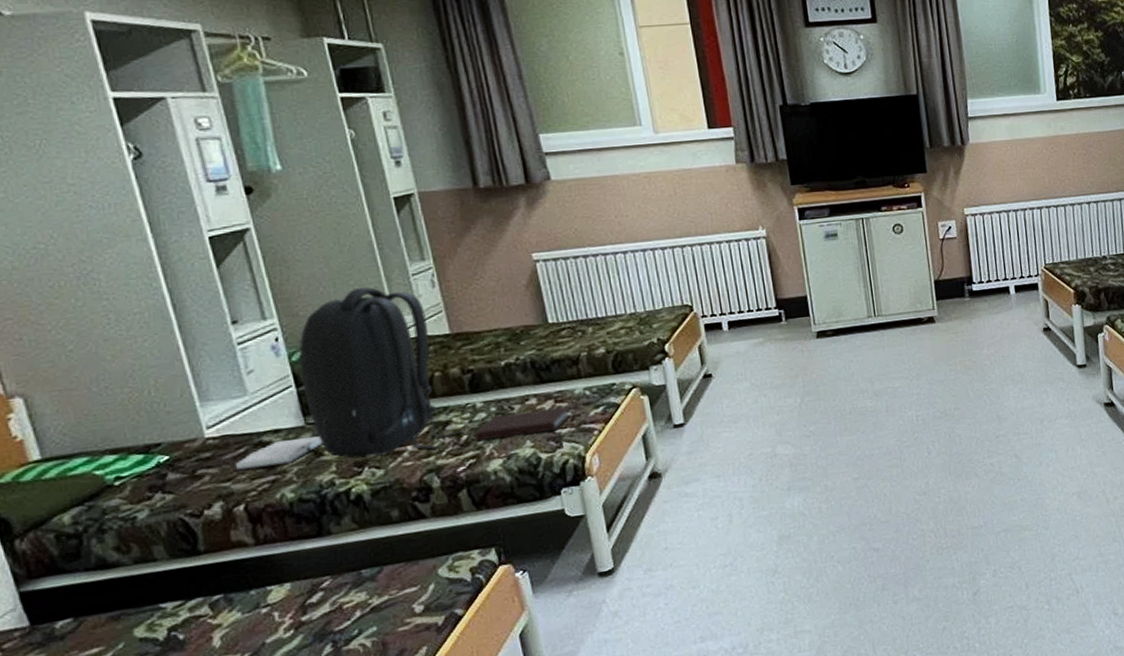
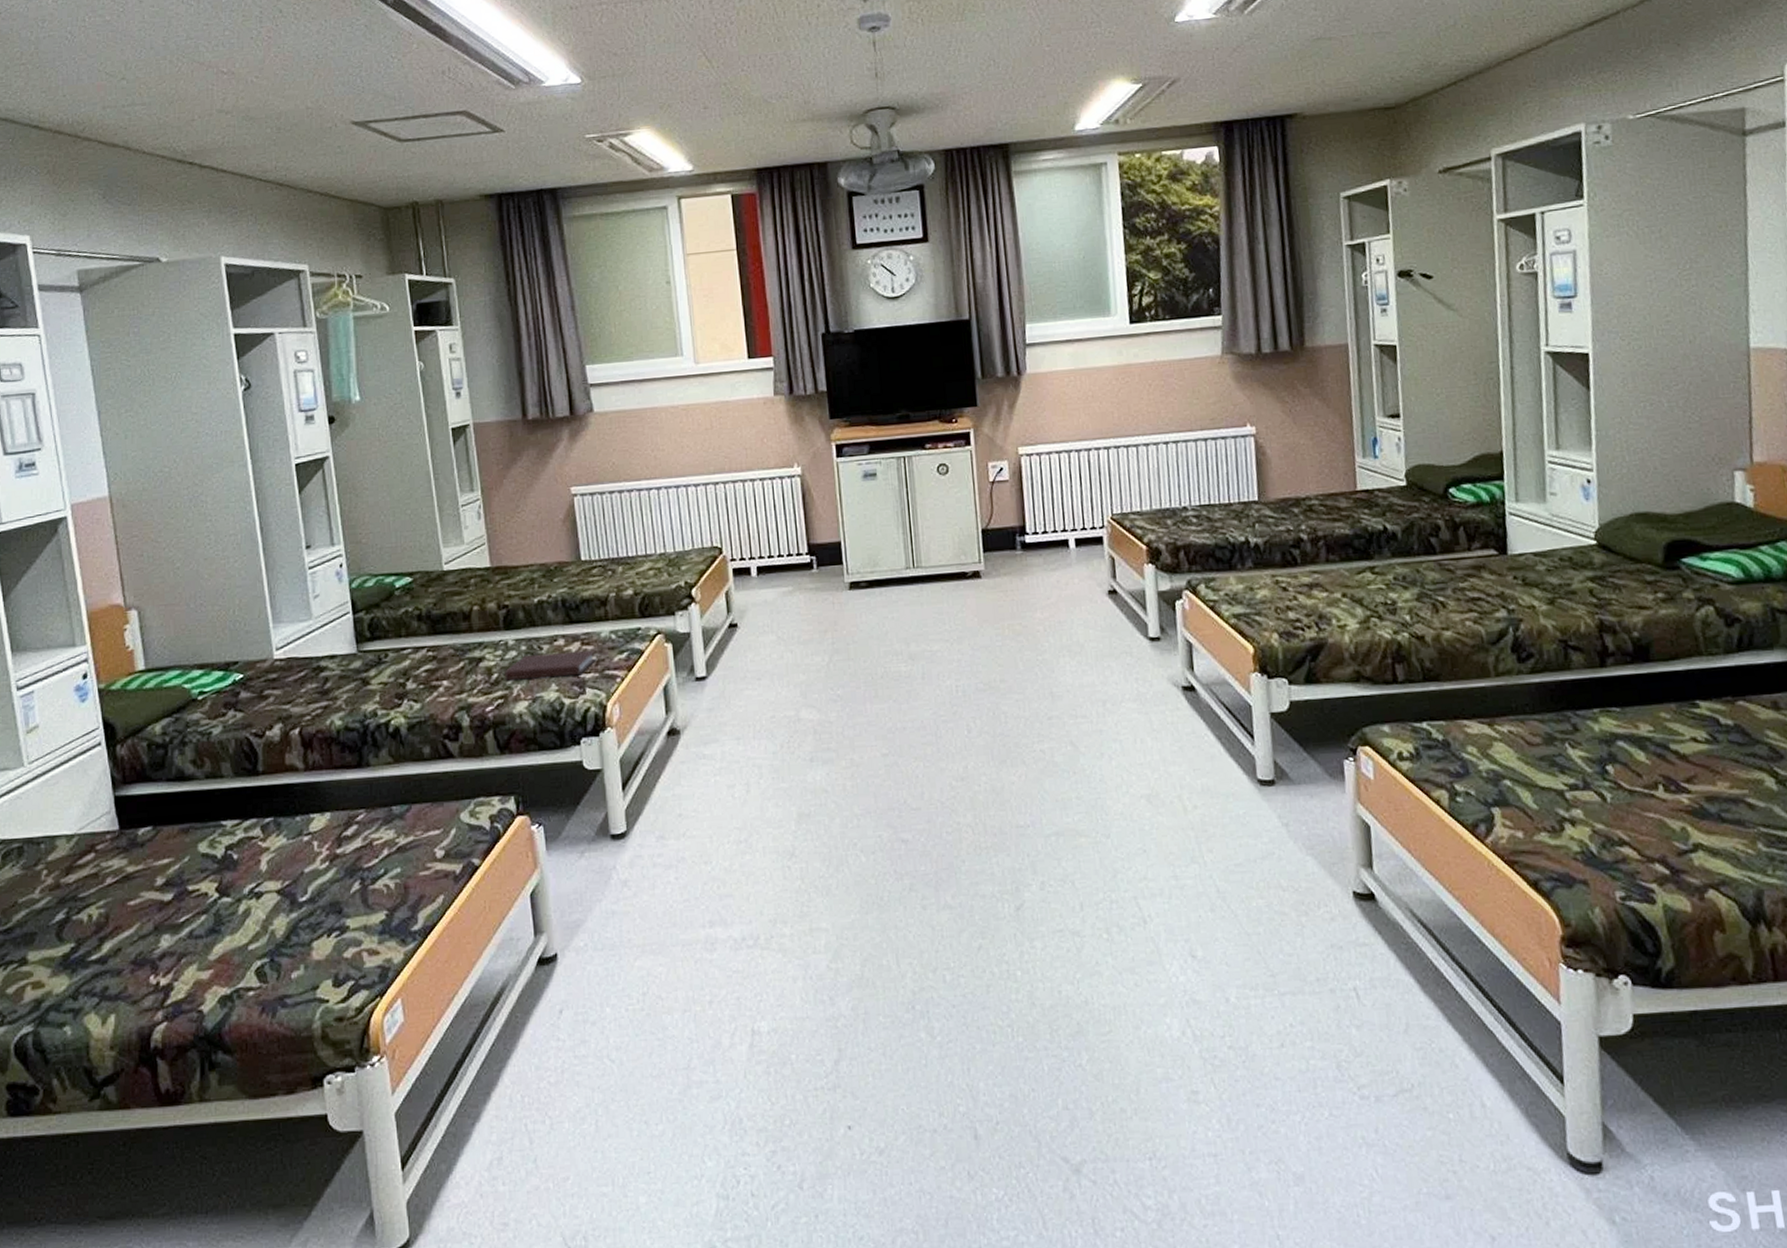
hardback book: present [234,436,324,471] -> none [295,665,371,694]
backpack: present [298,287,464,459] -> none [357,516,495,691]

